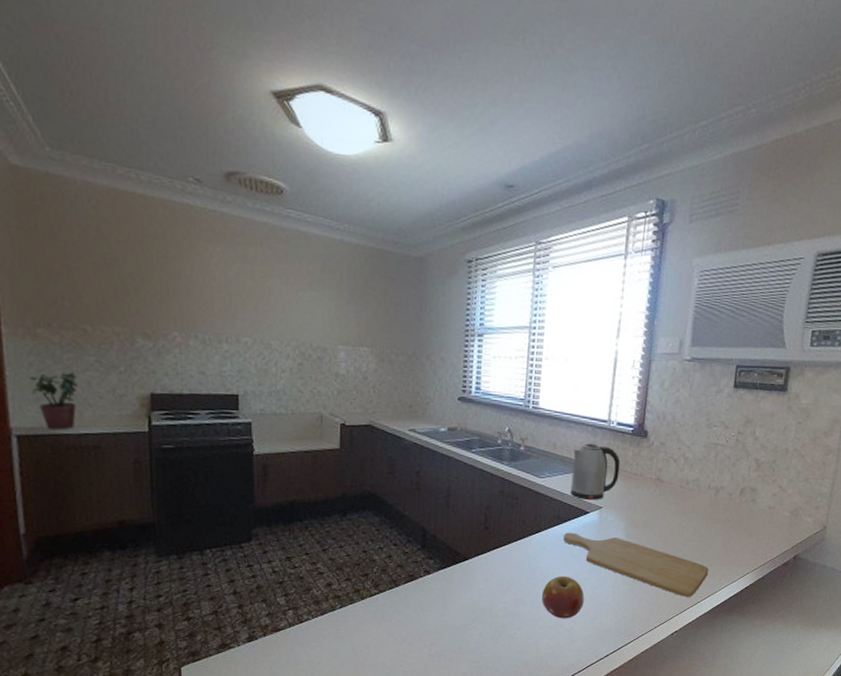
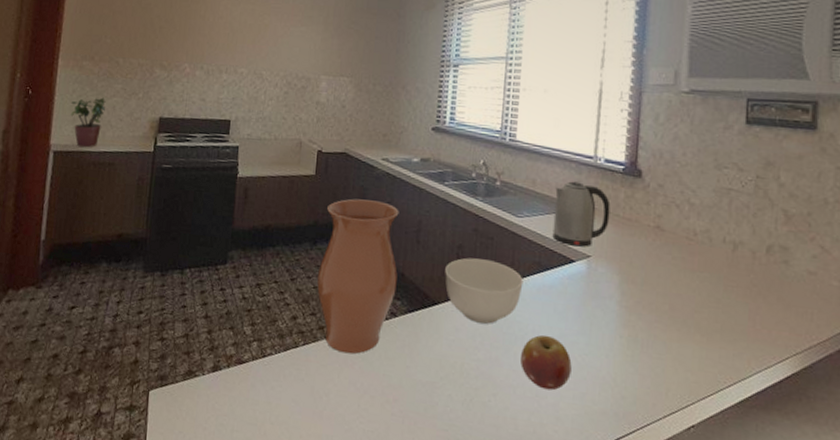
vase: none [349,469,429,611] -> present [316,198,399,354]
bowl: none [474,517,545,572] -> present [445,257,523,324]
chopping board: present [563,532,709,597] -> none [545,282,733,381]

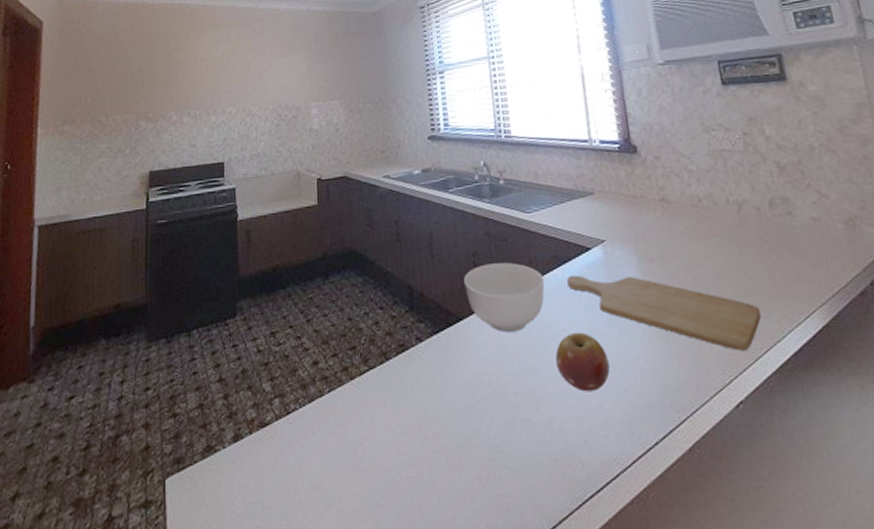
potted plant: present [70,97,106,148] -> none [53,160,91,217]
vase: present [316,198,399,354] -> none [333,220,418,393]
chopping board: none [545,282,733,381] -> present [567,275,762,350]
kettle: present [552,181,611,247] -> none [558,167,616,233]

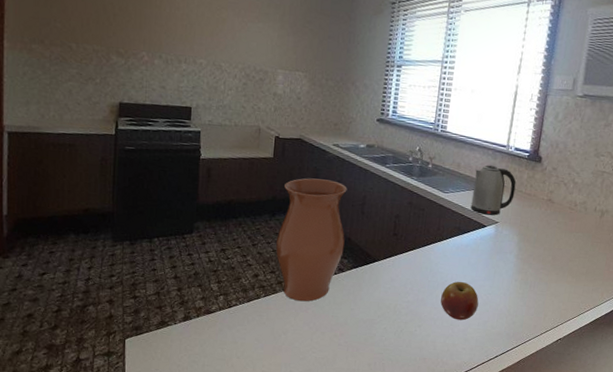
vase: none [333,220,418,393] -> present [275,178,347,302]
bowl: present [464,262,545,332] -> none [384,225,446,275]
kettle: none [558,167,616,233] -> present [470,165,516,216]
chopping board: present [567,275,762,350] -> none [463,242,593,308]

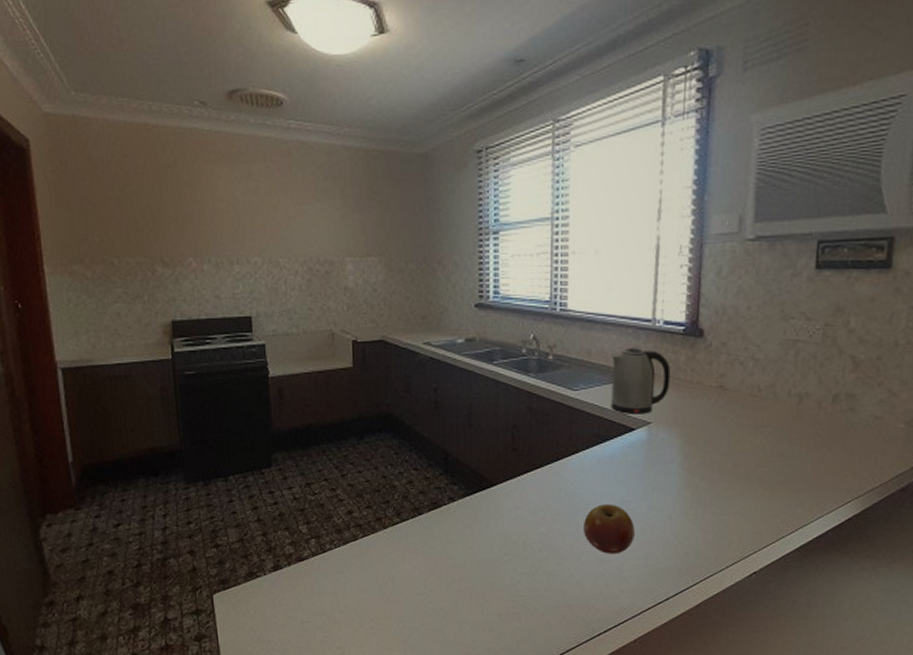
vase: present [275,178,347,302] -> none [368,388,452,541]

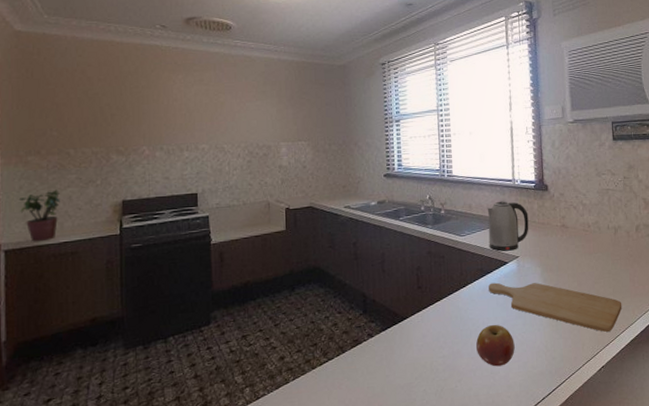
potted plant: none [68,304,109,362] -> present [18,189,60,242]
chopping board: none [606,453,795,530] -> present [488,282,622,332]

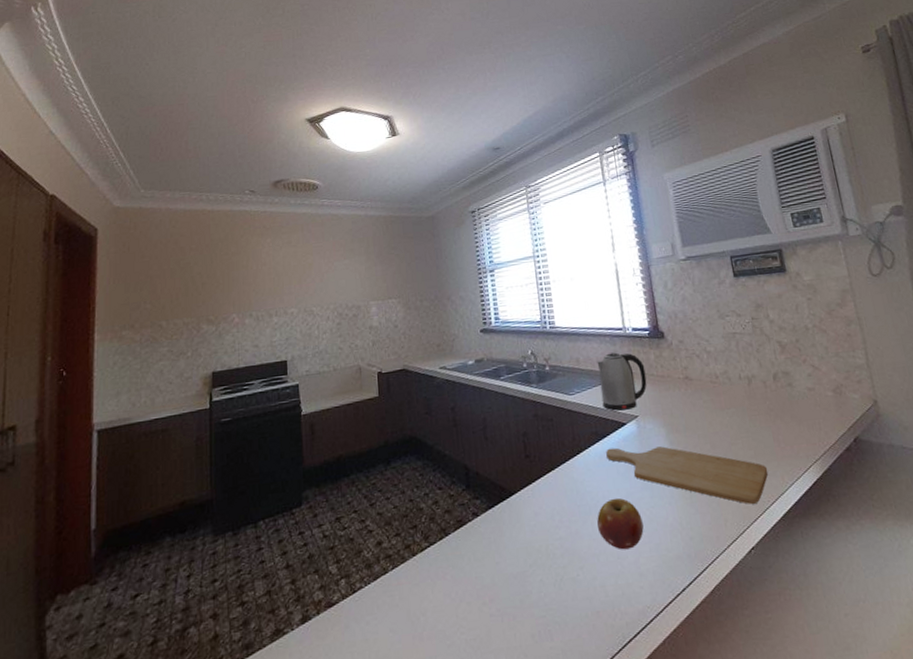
potted plant: present [18,189,60,242] -> none [112,364,152,420]

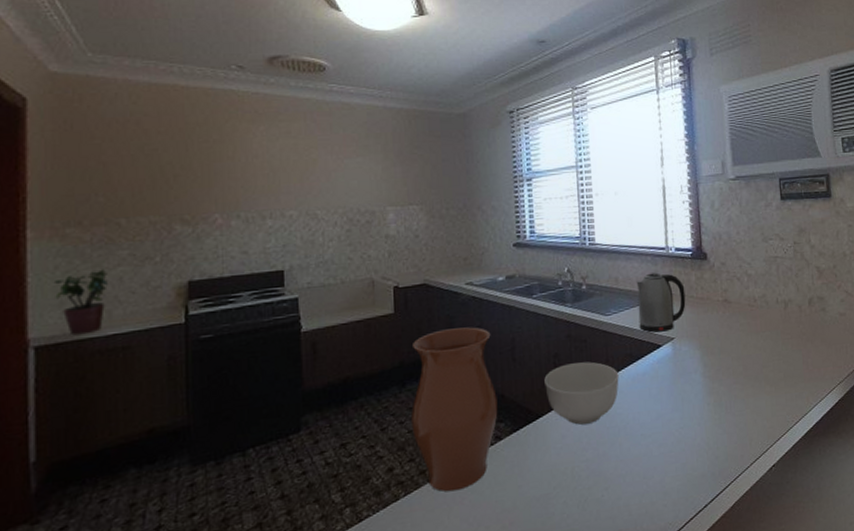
potted plant: none [112,364,152,420] -> present [53,269,108,336]
vase: none [395,408,474,567] -> present [410,327,498,492]
bowl: none [515,440,587,503] -> present [544,361,619,425]
fruit: present [597,497,644,550] -> none [626,419,672,470]
chopping board: present [606,446,768,504] -> none [639,368,795,424]

